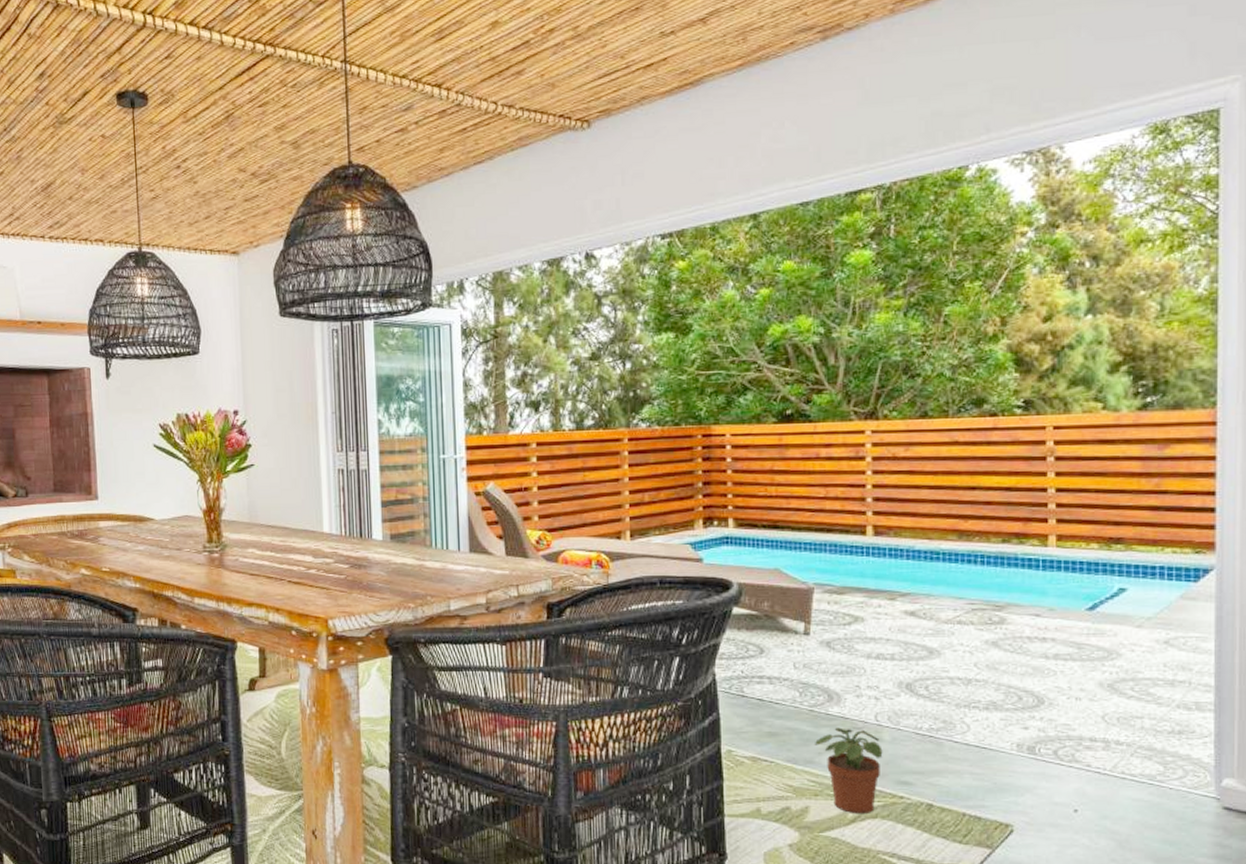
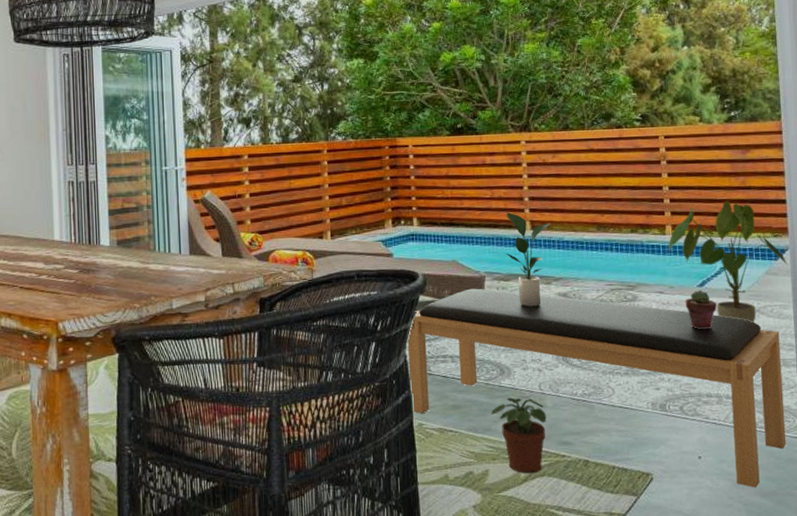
bench: none [717,601,1194,851] -> present [407,288,787,488]
potted plant: none [840,514,900,626] -> present [506,212,551,307]
house plant: none [1051,508,1212,657] -> present [668,201,788,323]
potted succulent: none [1068,614,1110,662] -> present [685,290,717,330]

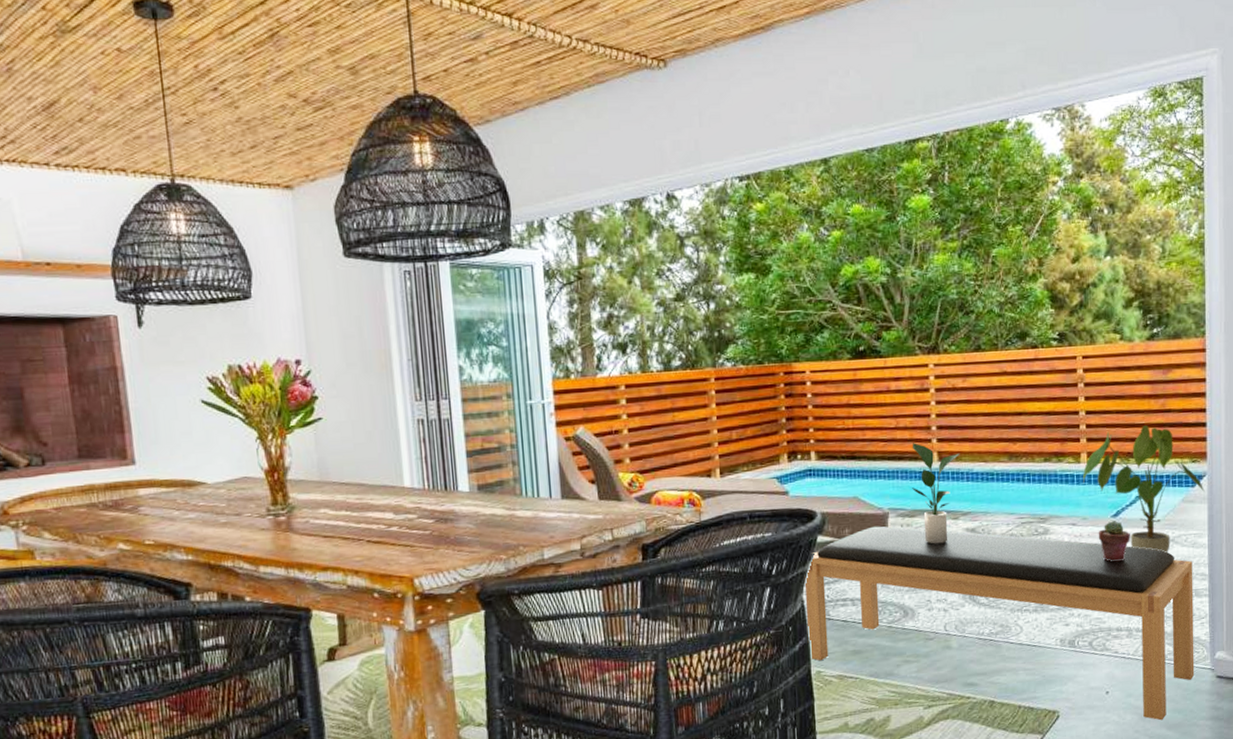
potted plant: present [490,397,547,474] -> none [893,640,952,718]

